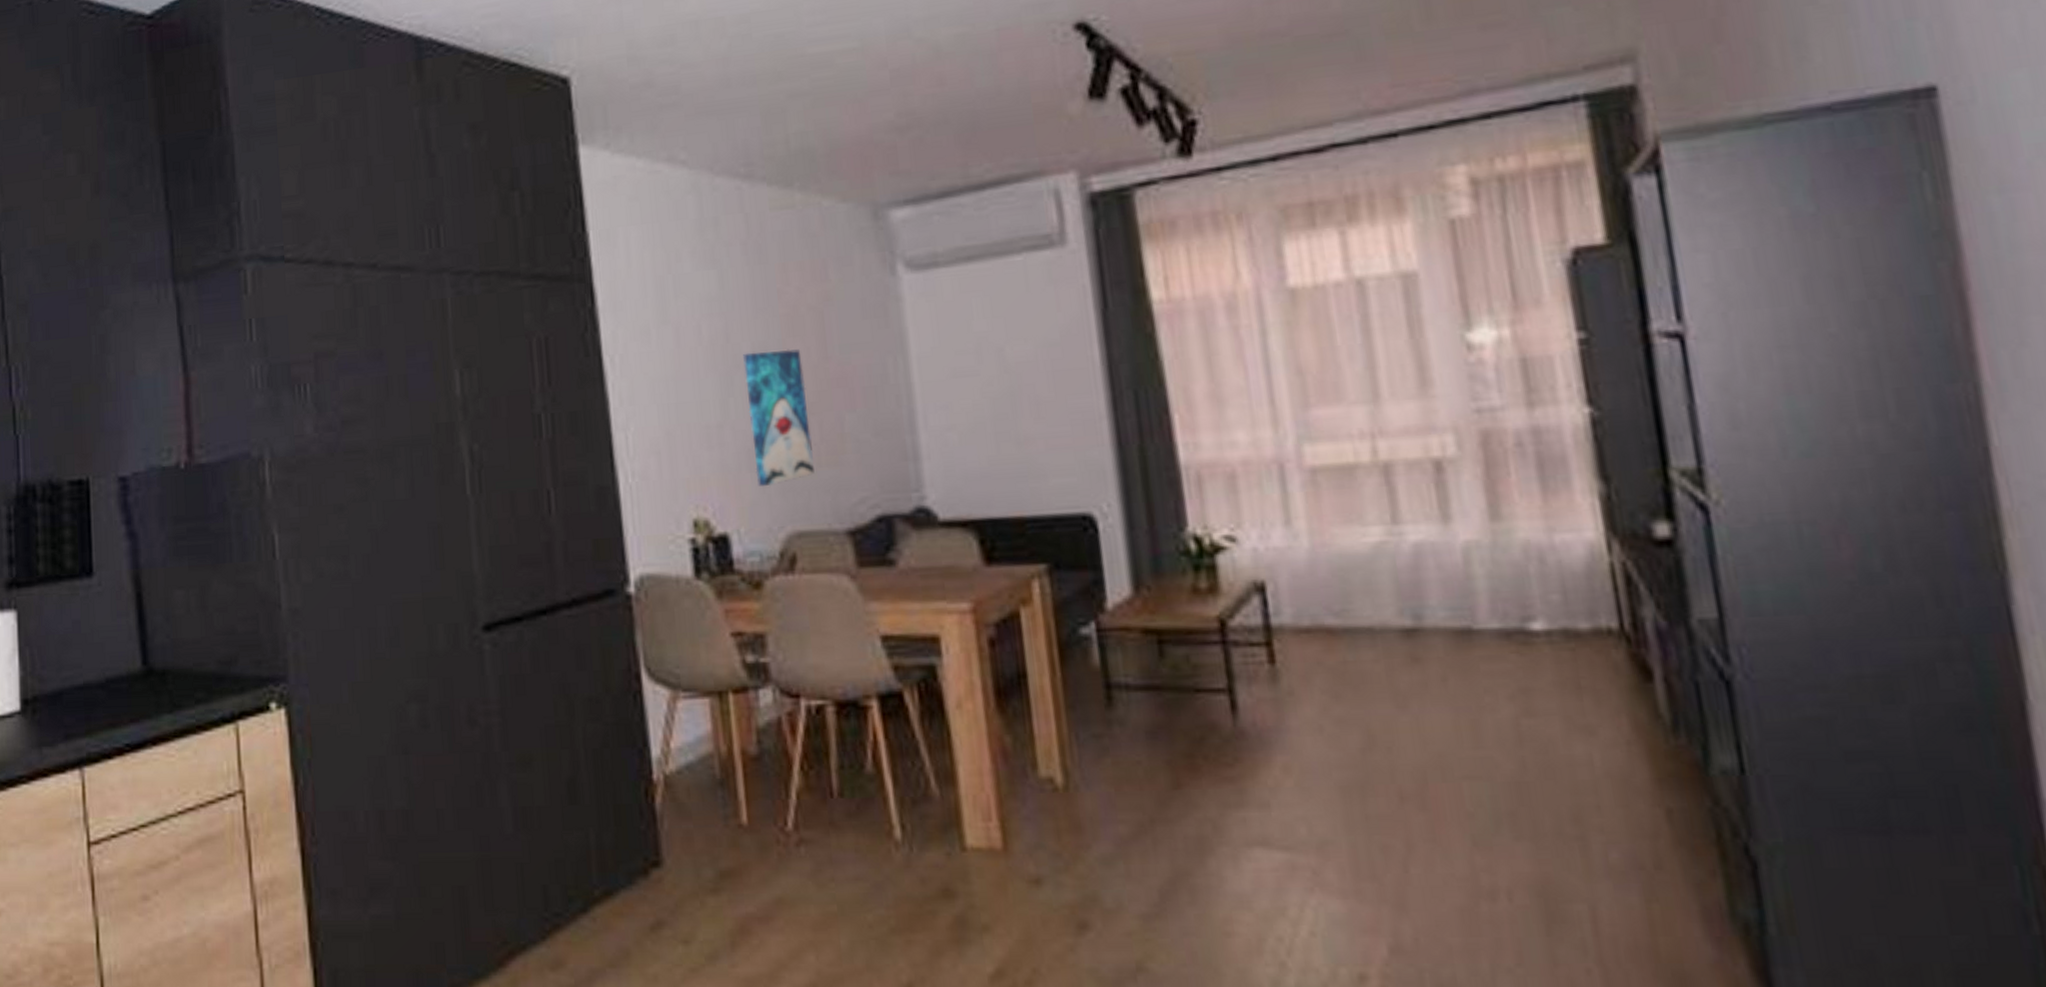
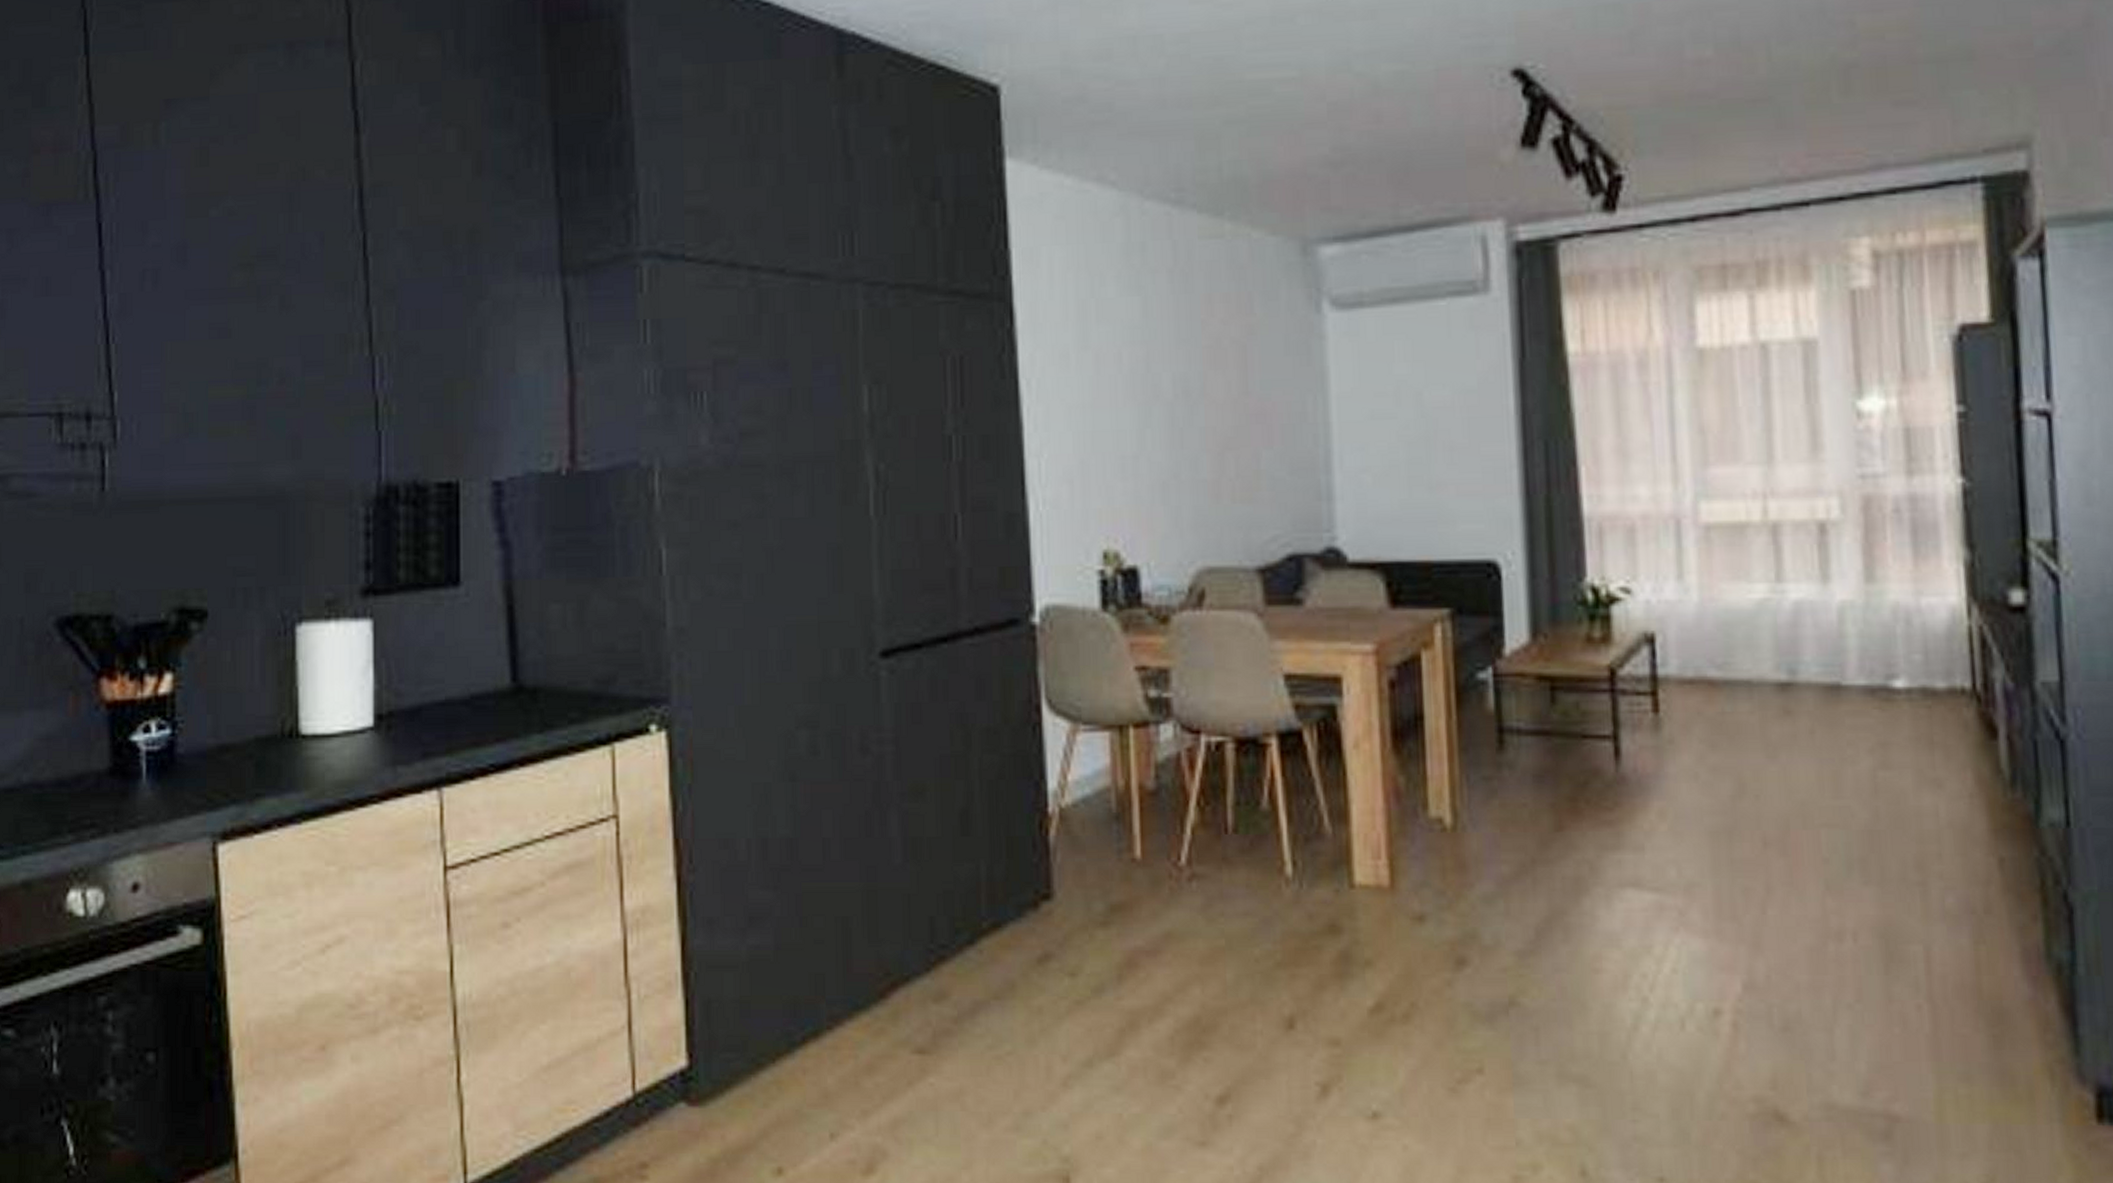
wall art: present [743,349,814,486] -> none [1163,382,1228,520]

